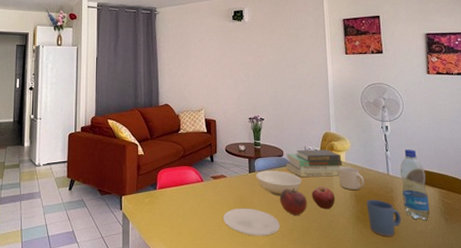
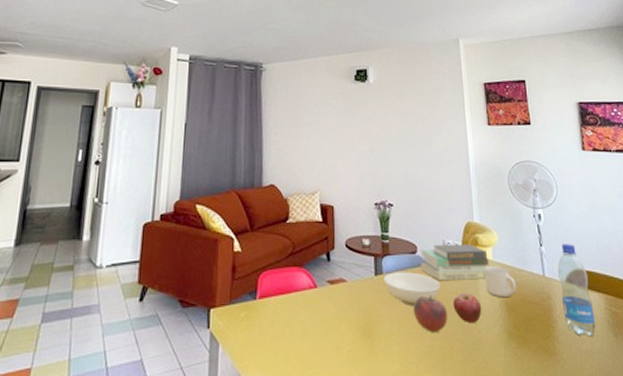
plate: present [223,208,280,236] -> none [342,323,414,362]
mug: present [367,199,401,236] -> none [520,308,563,359]

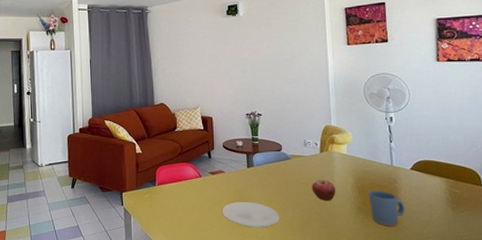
plate: none [342,323,414,362] -> present [222,201,279,228]
bowl: present [383,272,441,306] -> none [254,165,301,189]
fruit: present [413,295,448,332] -> none [278,181,307,207]
books: present [420,244,489,281] -> none [284,143,344,171]
cup: present [484,265,517,298] -> none [339,158,367,182]
mug: none [520,308,563,359] -> present [369,190,405,226]
bottle: present [557,244,596,337] -> none [404,140,436,210]

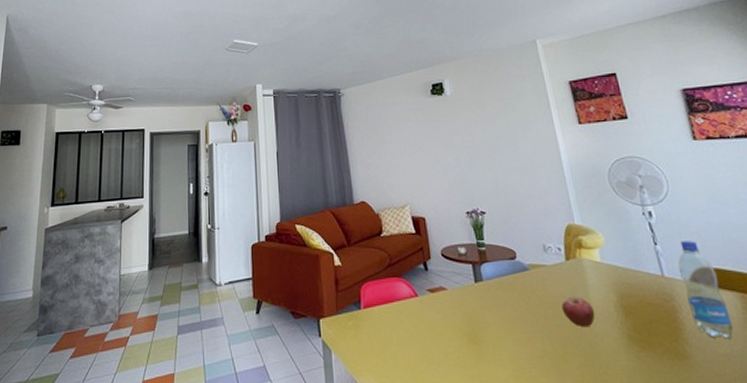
plate: present [222,201,279,228] -> none [448,329,525,367]
mug: present [369,190,405,226] -> none [639,310,694,363]
bottle: none [404,140,436,210] -> present [677,241,734,339]

